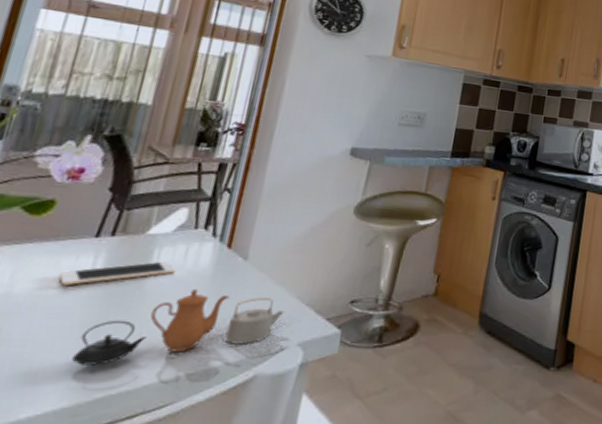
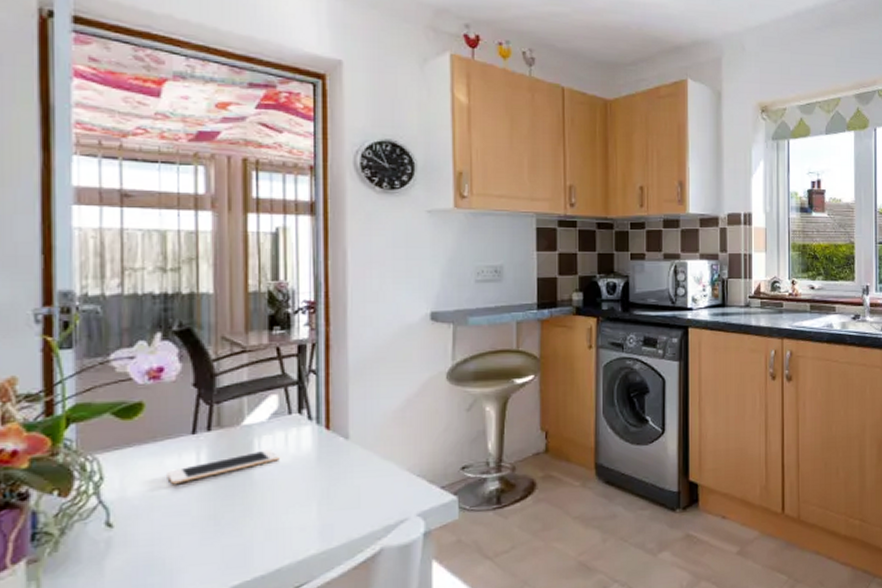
teapot: present [71,289,284,366] -> none [201,473,397,557]

